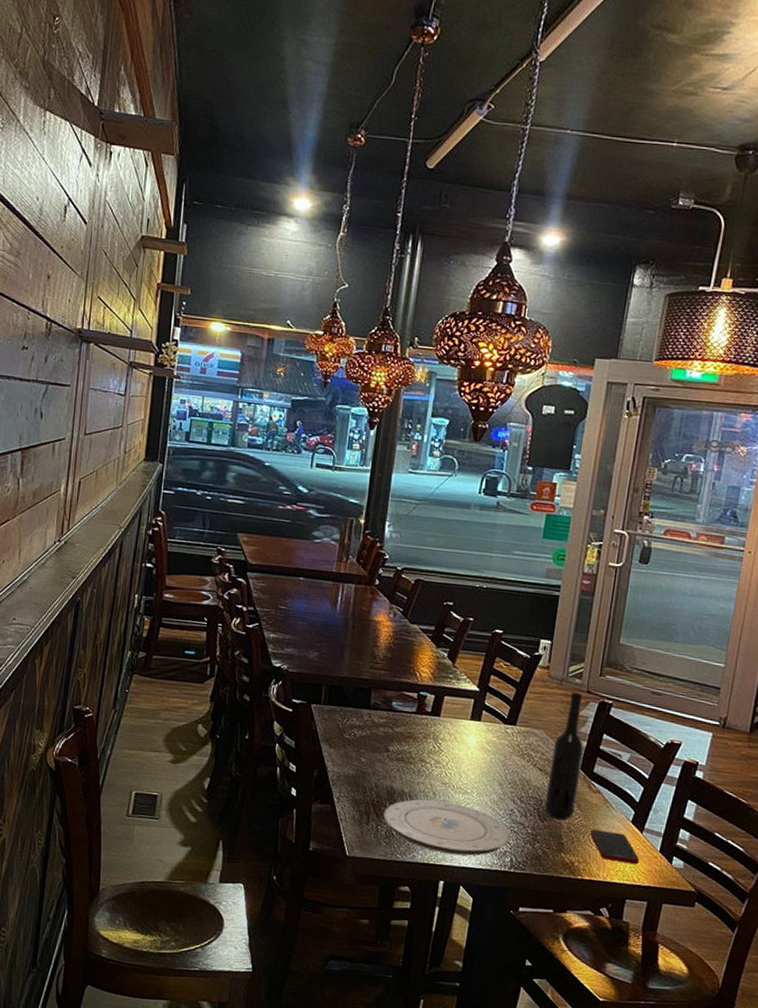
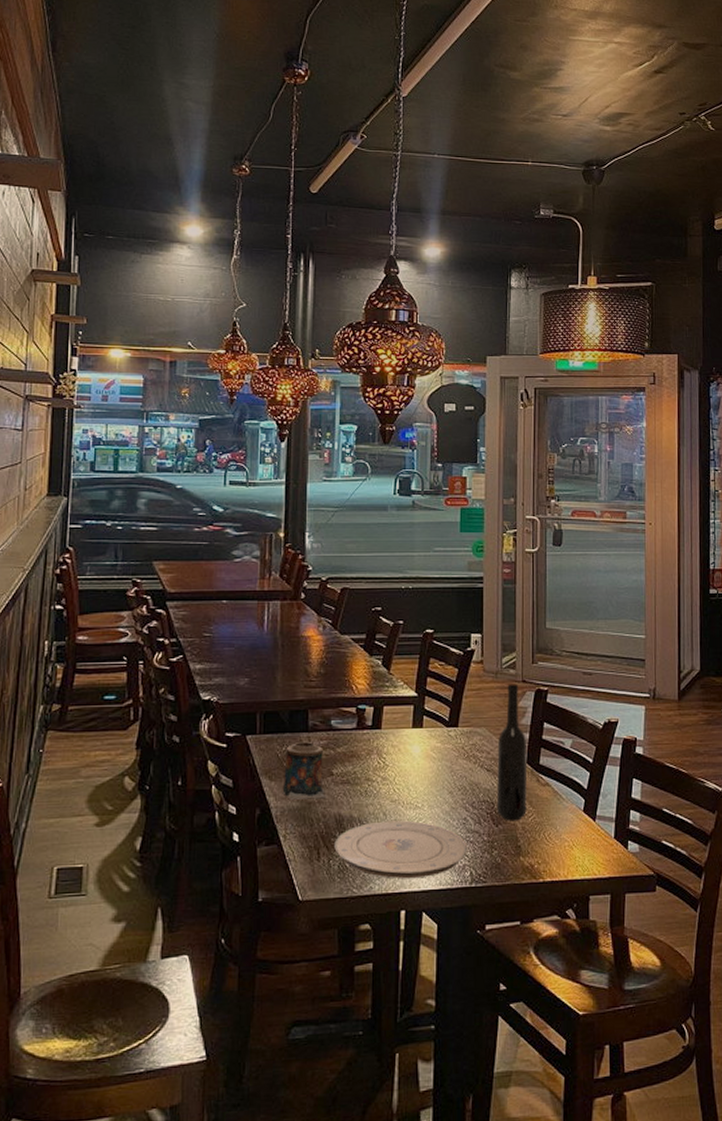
candle: none [340,717,382,770] -> present [282,741,327,800]
cell phone: present [590,829,640,865] -> none [545,825,597,856]

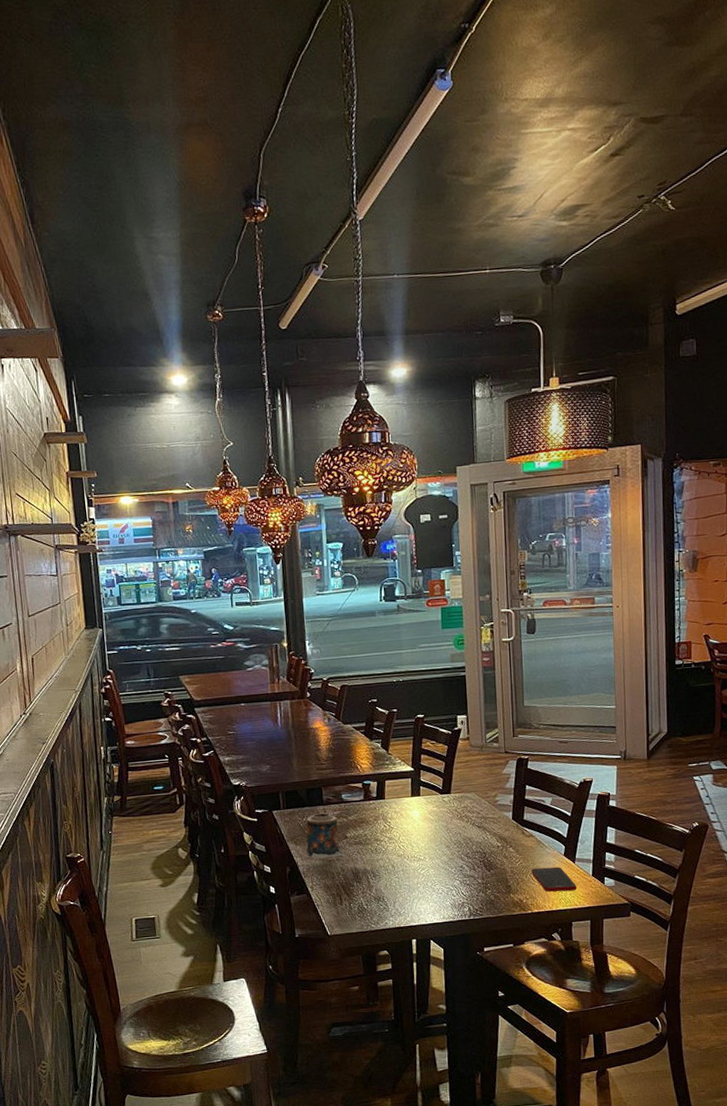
plate: present [334,820,468,878] -> none [353,870,466,915]
bottle: present [496,684,528,821] -> none [486,755,514,867]
cell phone: none [545,825,597,856] -> present [531,867,577,892]

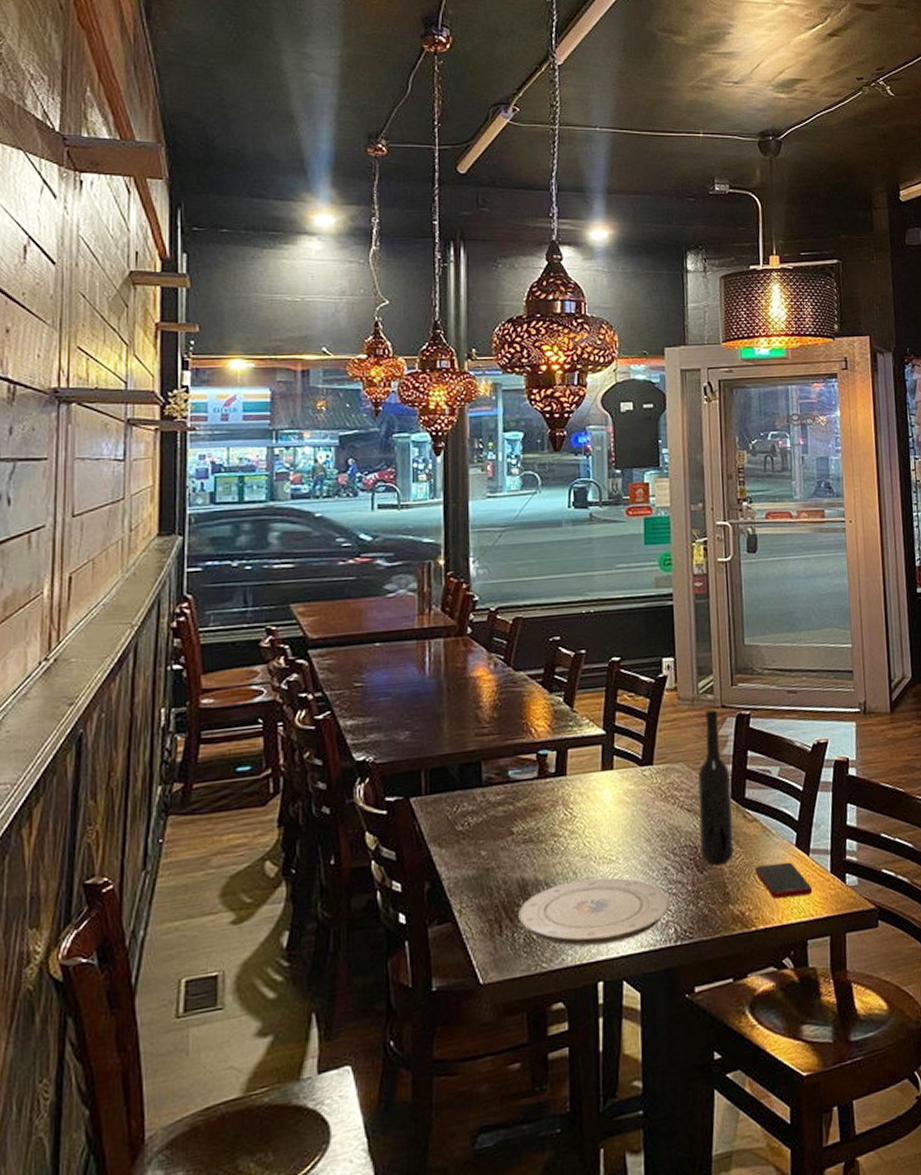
candle: present [306,812,343,859] -> none [455,798,507,868]
plate: none [353,870,466,915] -> present [518,877,671,946]
bottle: none [486,755,514,867] -> present [697,710,734,866]

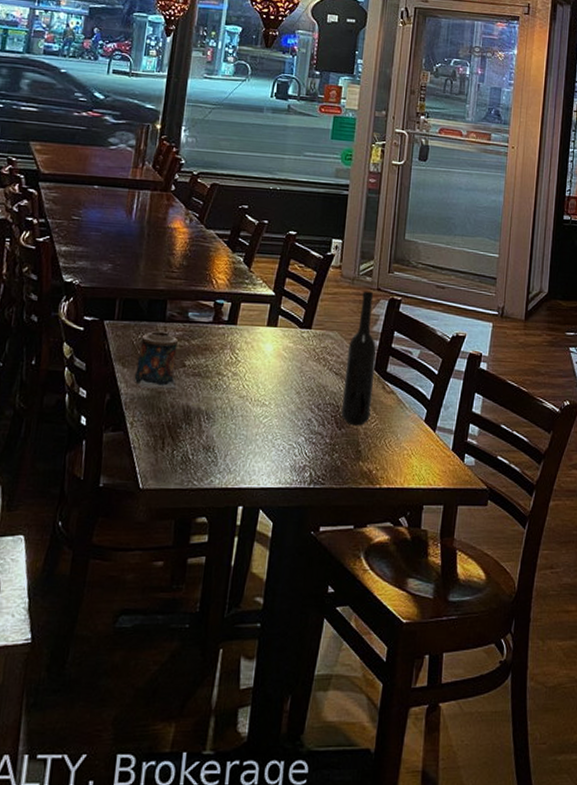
candle: none [455,798,507,868] -> present [134,330,178,389]
plate: present [518,877,671,946] -> none [179,416,310,475]
cell phone: present [755,862,813,899] -> none [386,433,434,466]

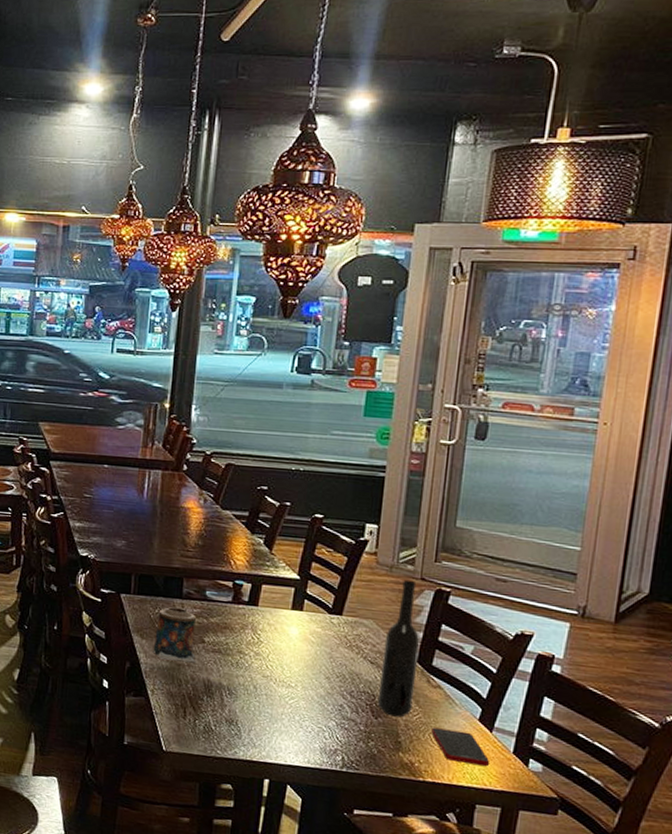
cell phone: none [386,433,434,466] -> present [431,727,490,767]

